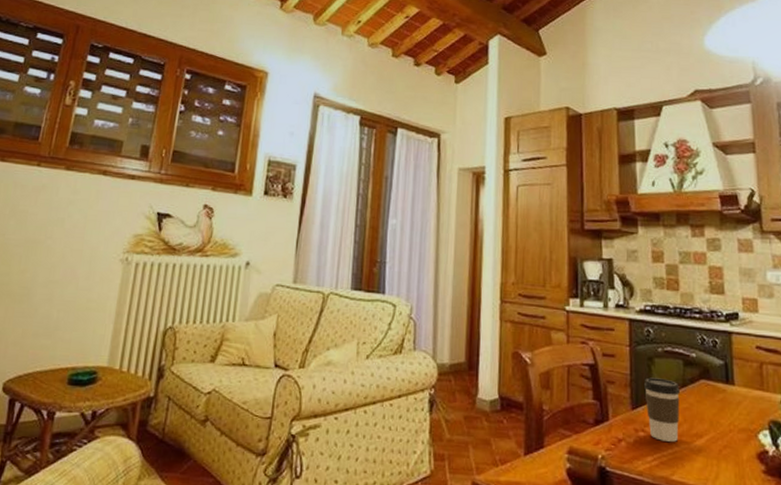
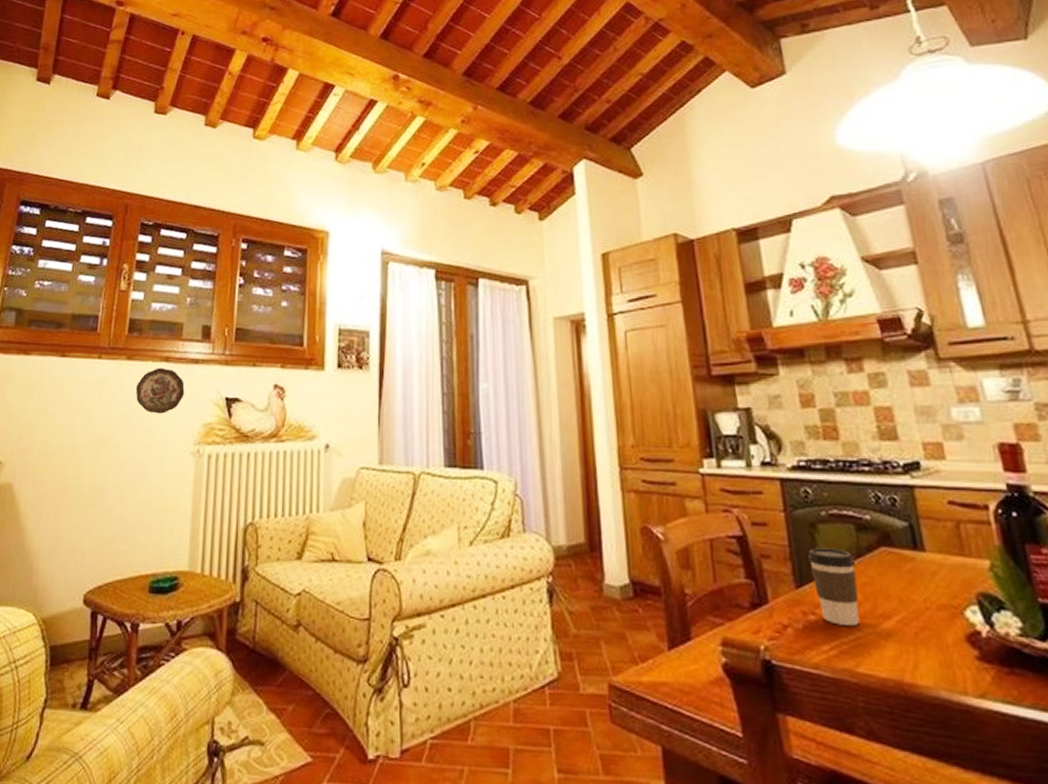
decorative plate: none [71,179,120,222] -> present [135,367,185,414]

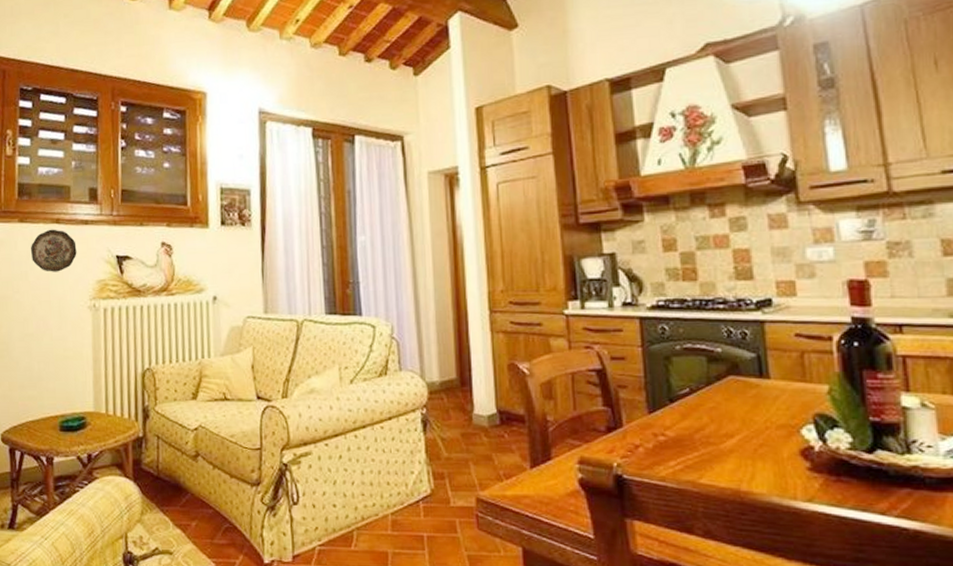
coffee cup: present [807,548,859,626] -> none [660,378,705,444]

